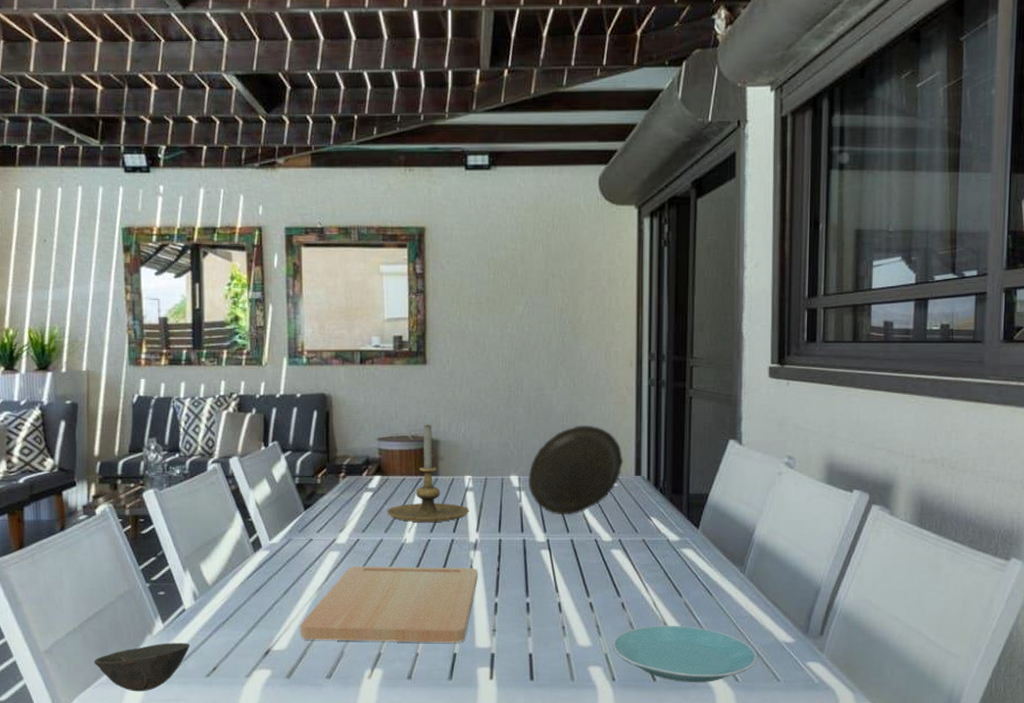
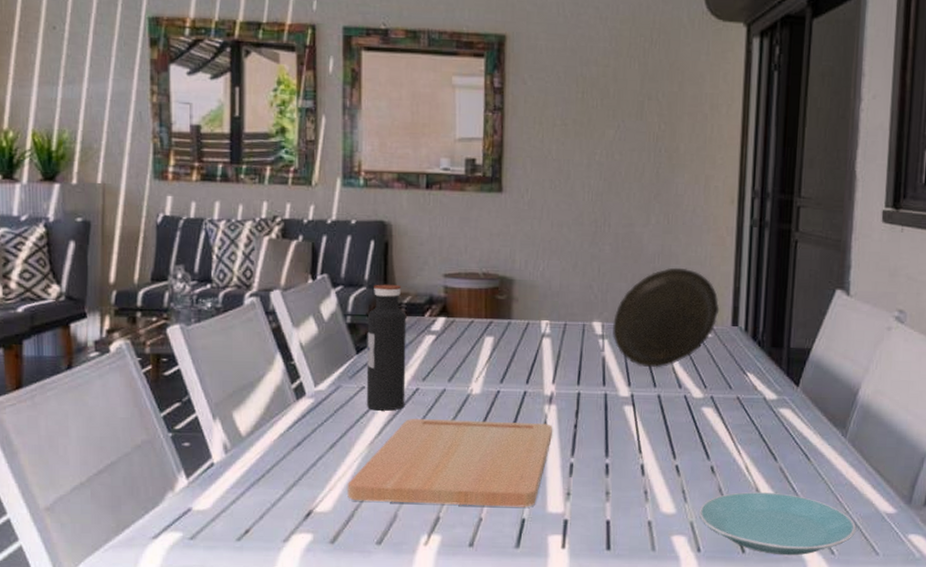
bowl: present [94,642,191,692] -> none [104,501,219,557]
water bottle: none [313,448,348,560] -> present [366,284,407,411]
candle holder: present [387,424,470,523] -> none [451,260,546,372]

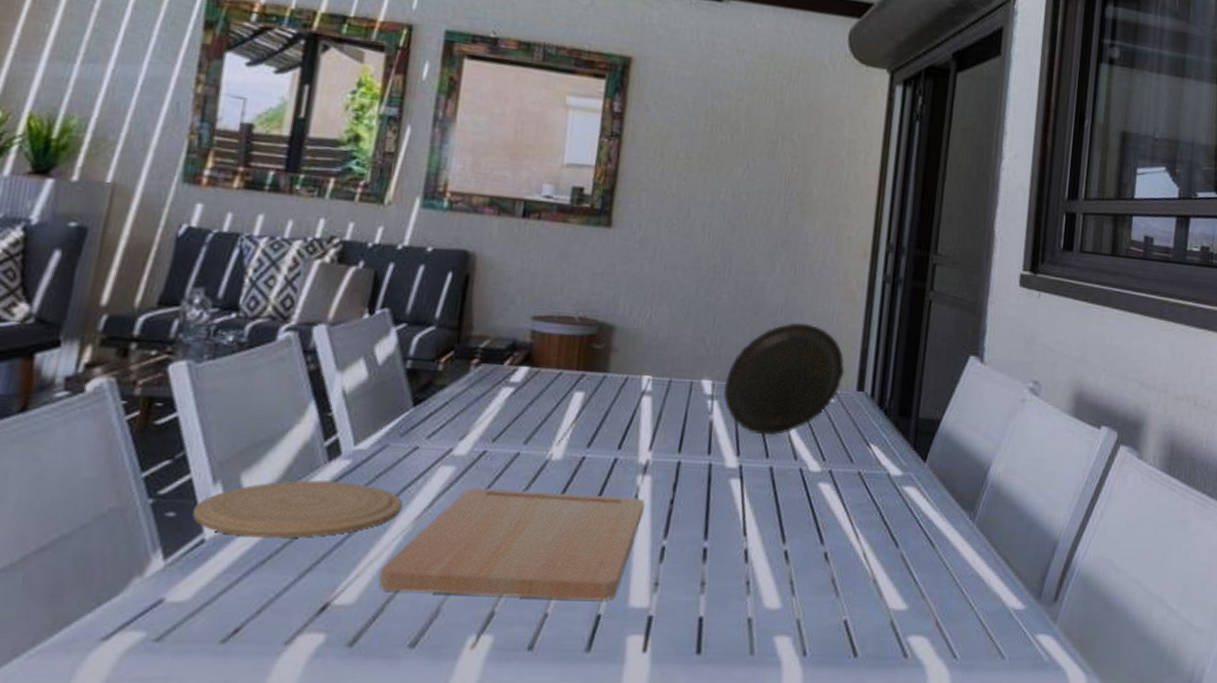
plate: none [202,415,357,461] -> present [192,480,402,539]
water bottle: present [366,284,407,411] -> none [417,323,482,478]
plate: present [698,492,857,556] -> none [807,584,982,660]

